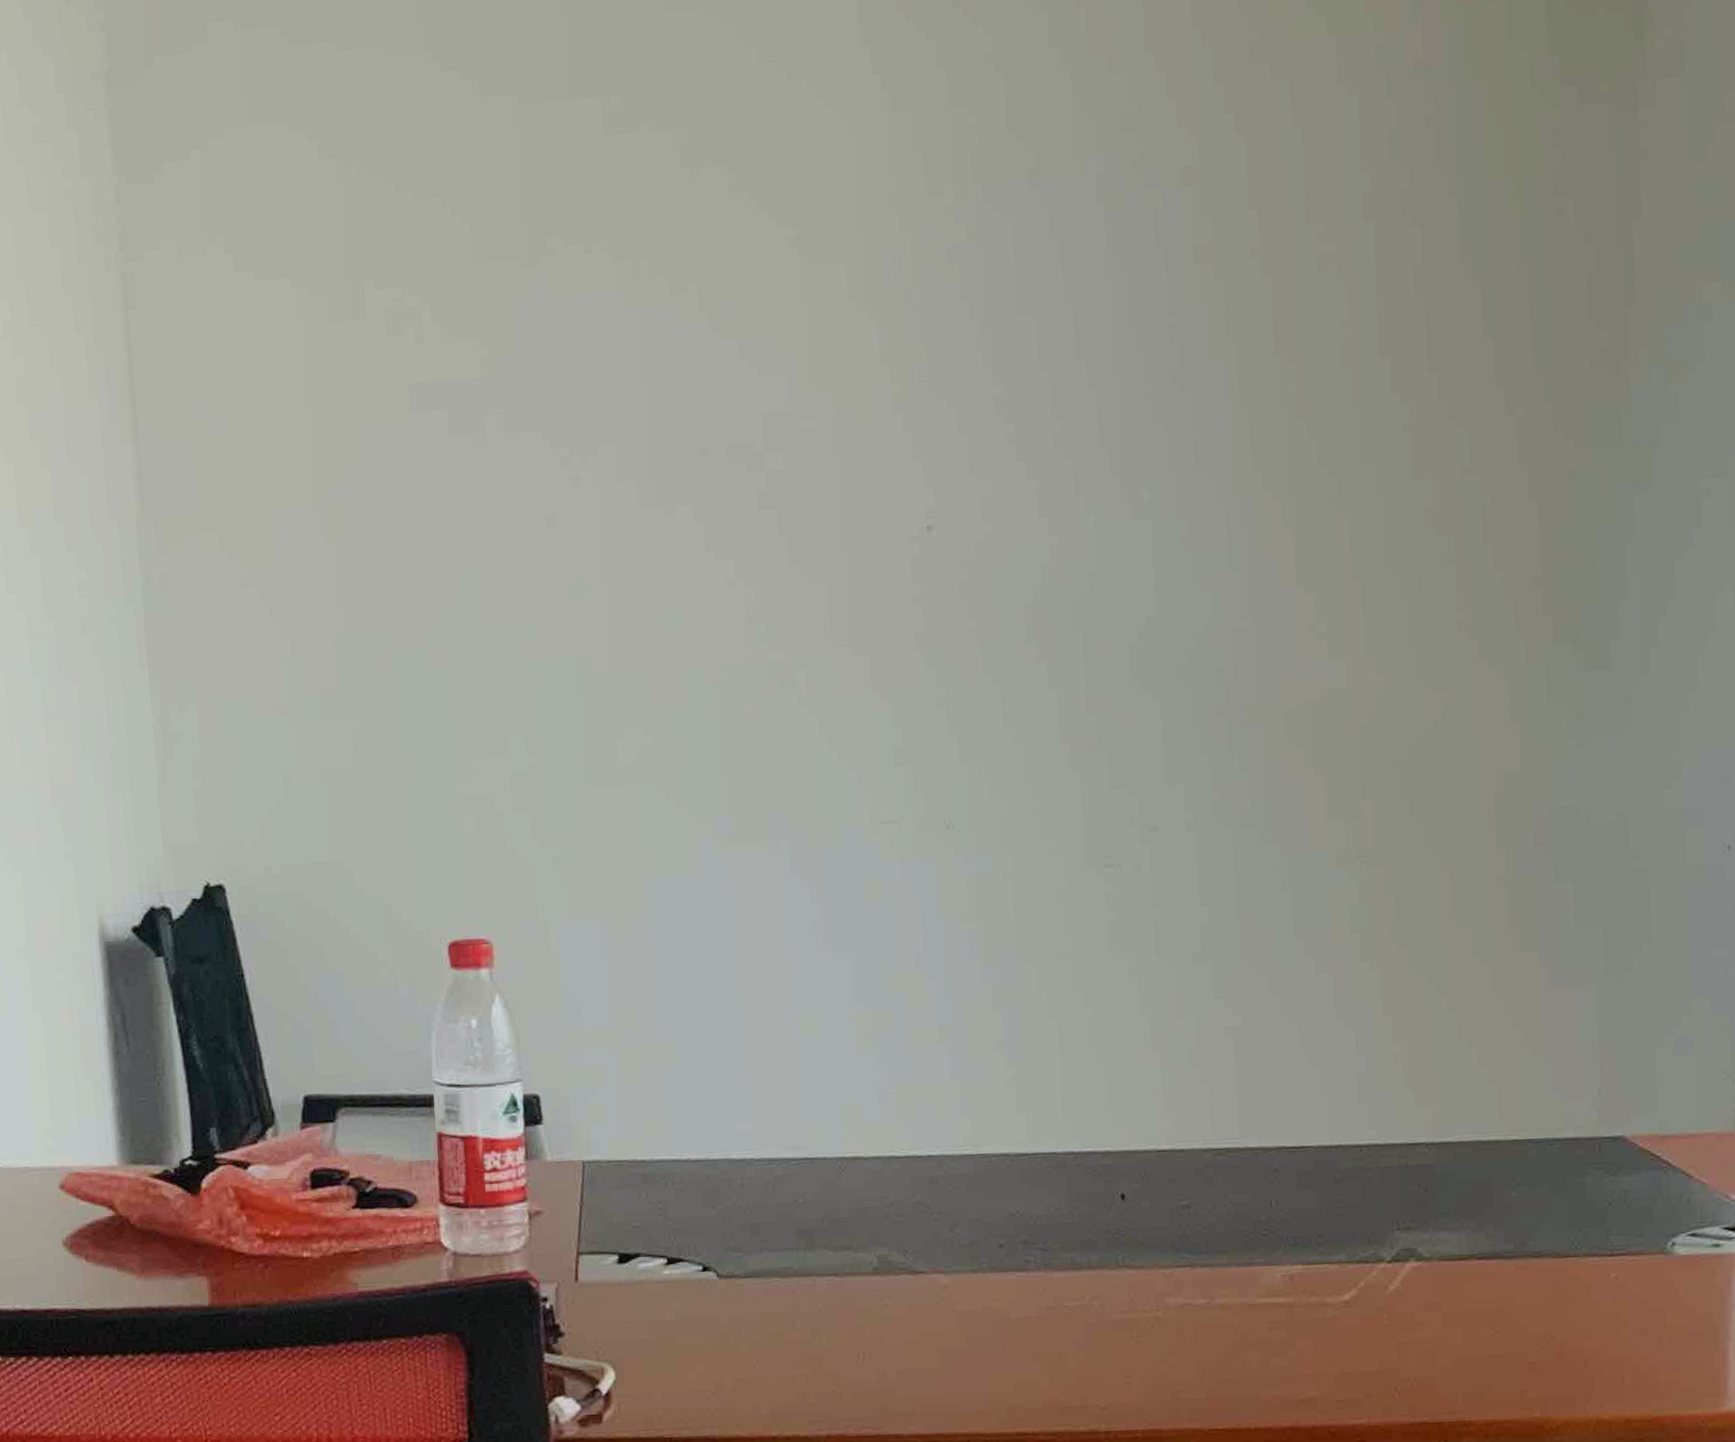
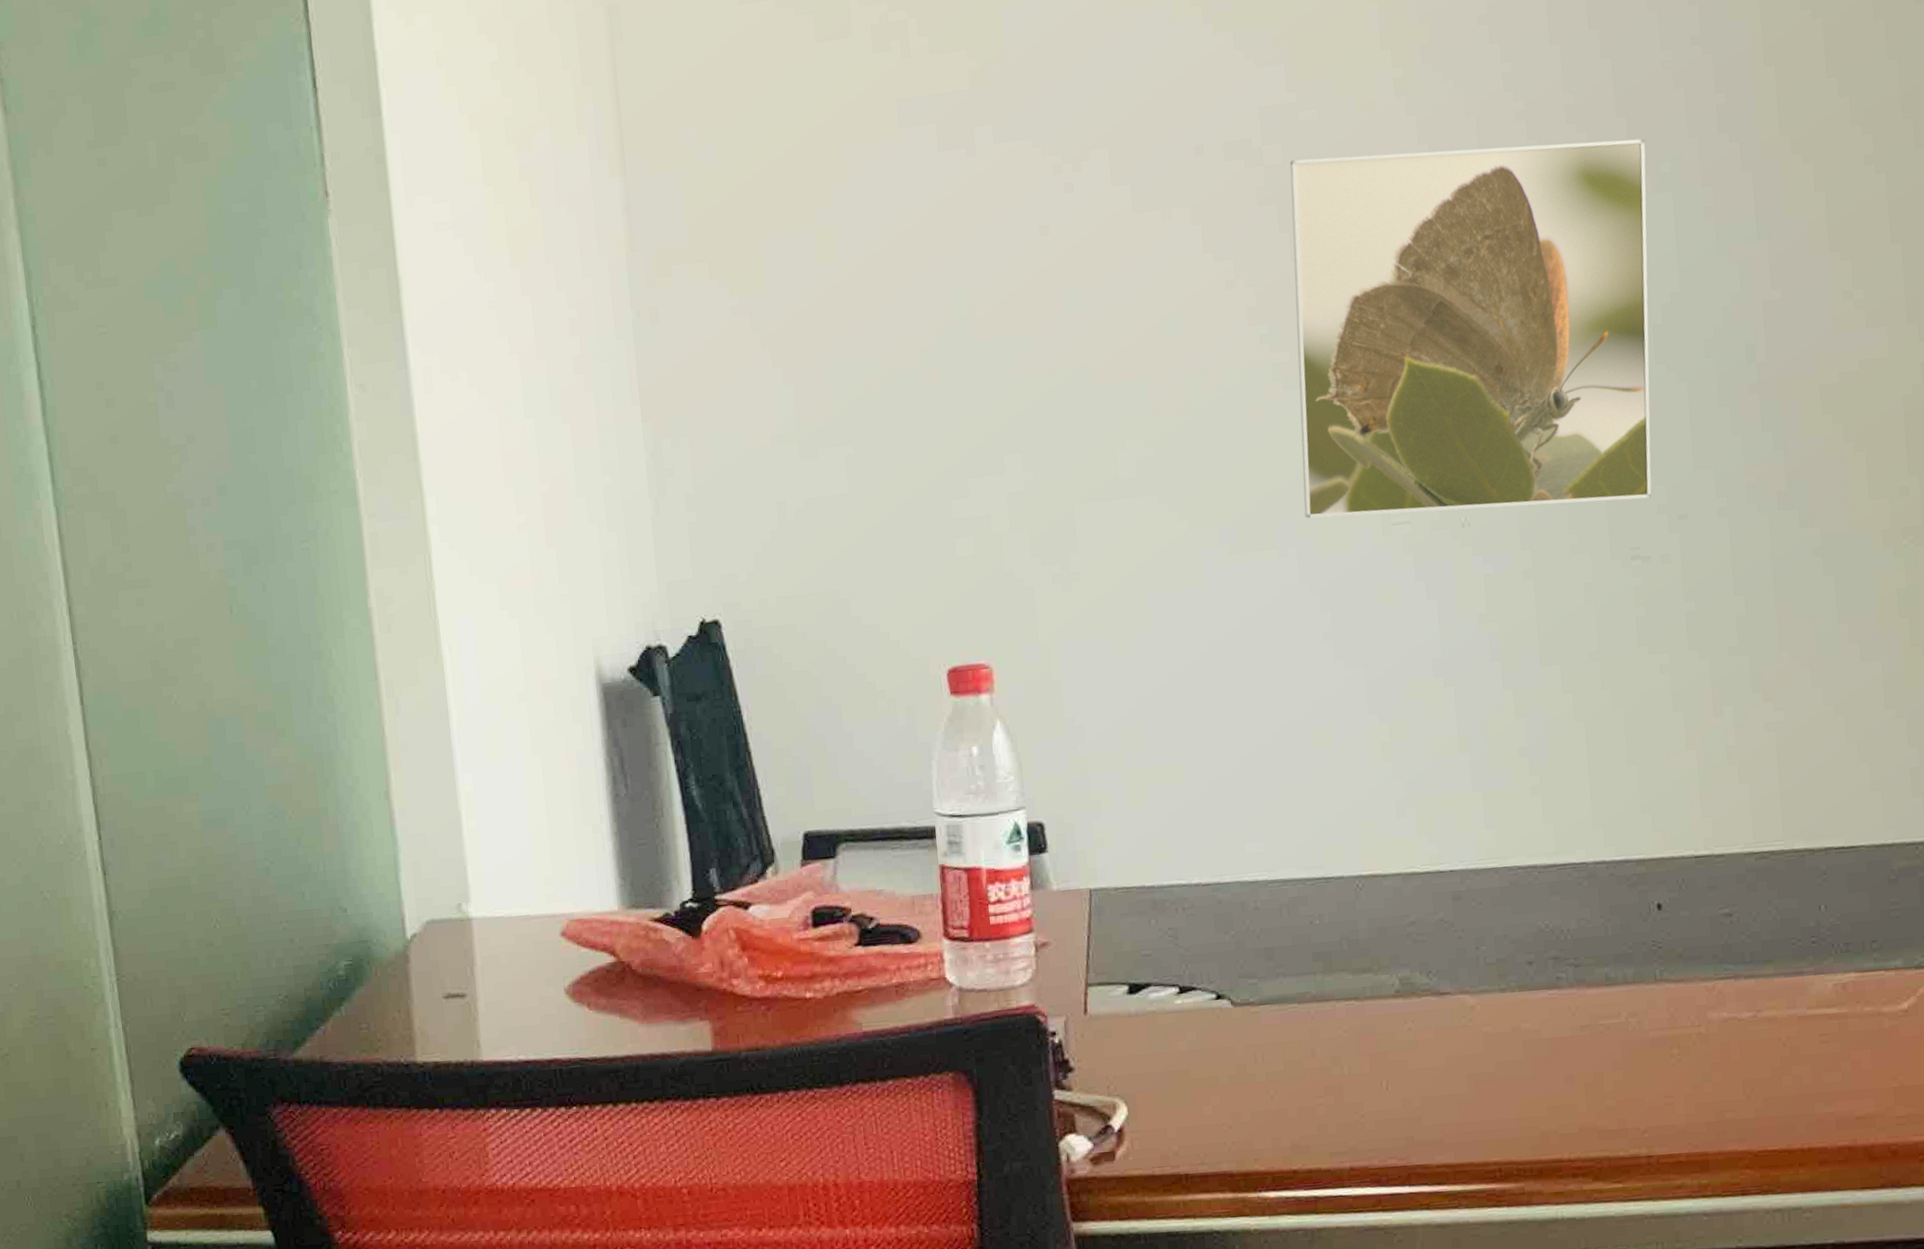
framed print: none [790,466,1127,814] -> present [1290,138,1652,519]

